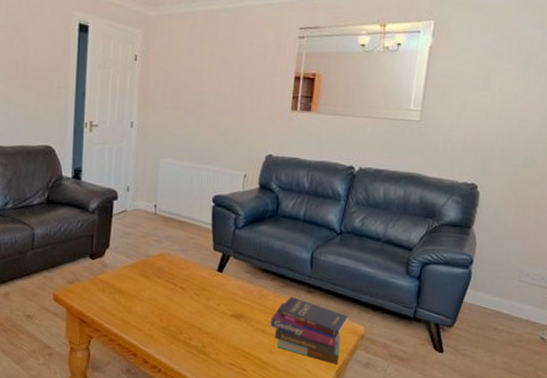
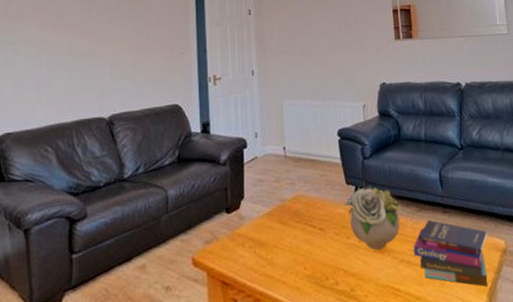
flower arrangement: none [208,254,267,315] -> present [344,185,402,250]

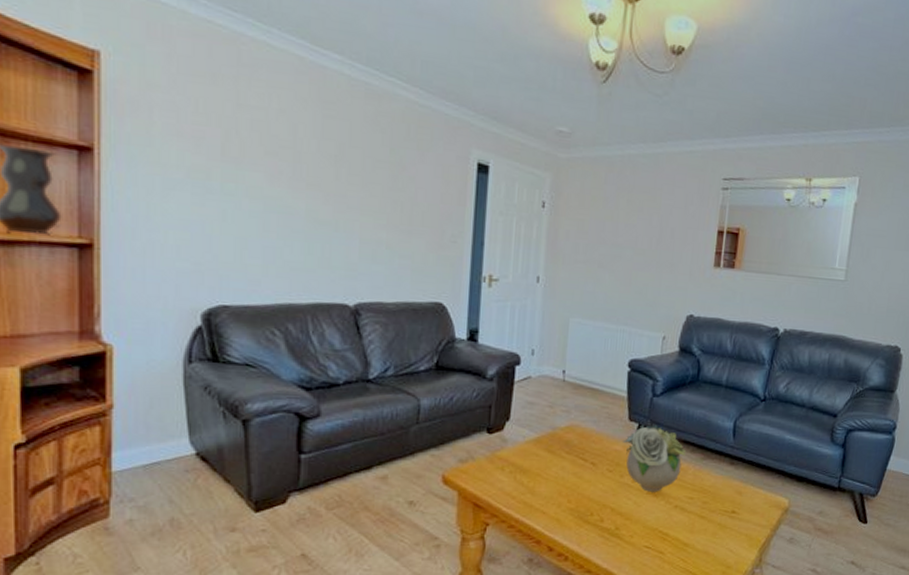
books: present [413,220,488,287] -> none [690,470,773,542]

